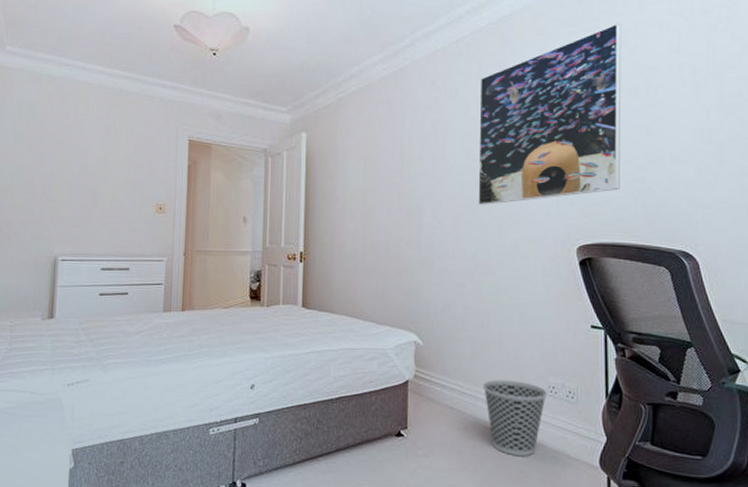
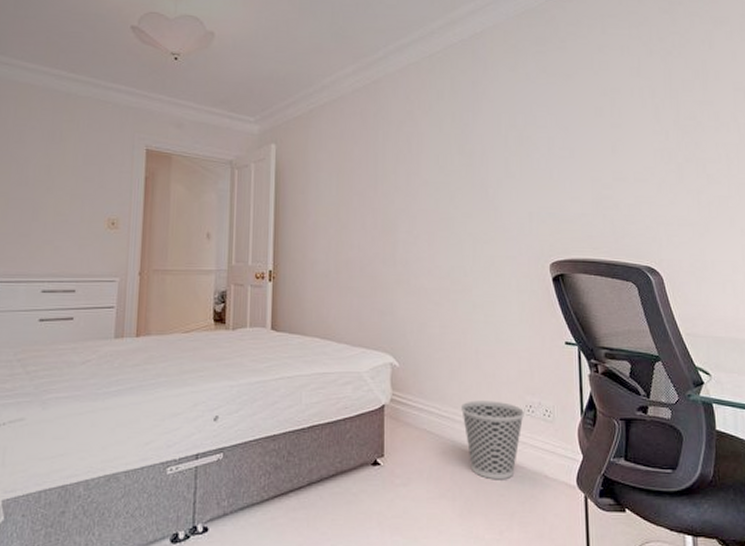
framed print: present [478,23,622,205] -> none [453,45,589,221]

